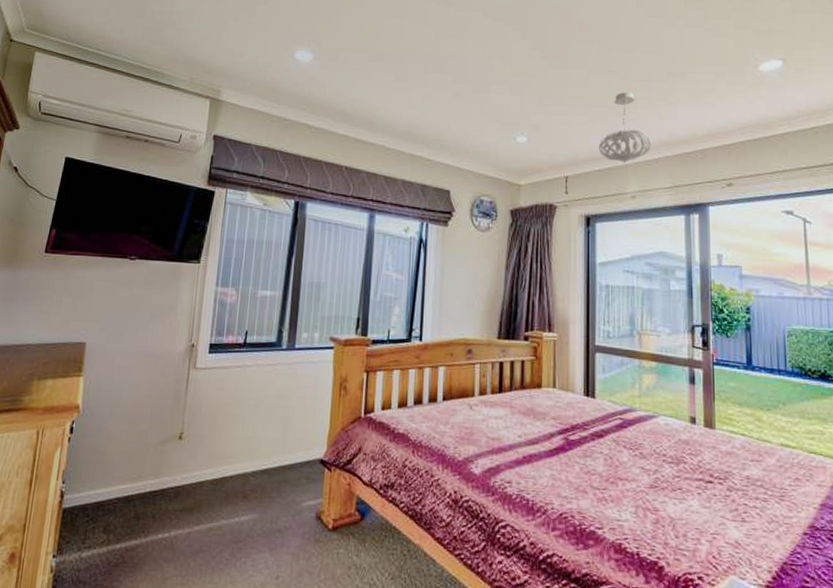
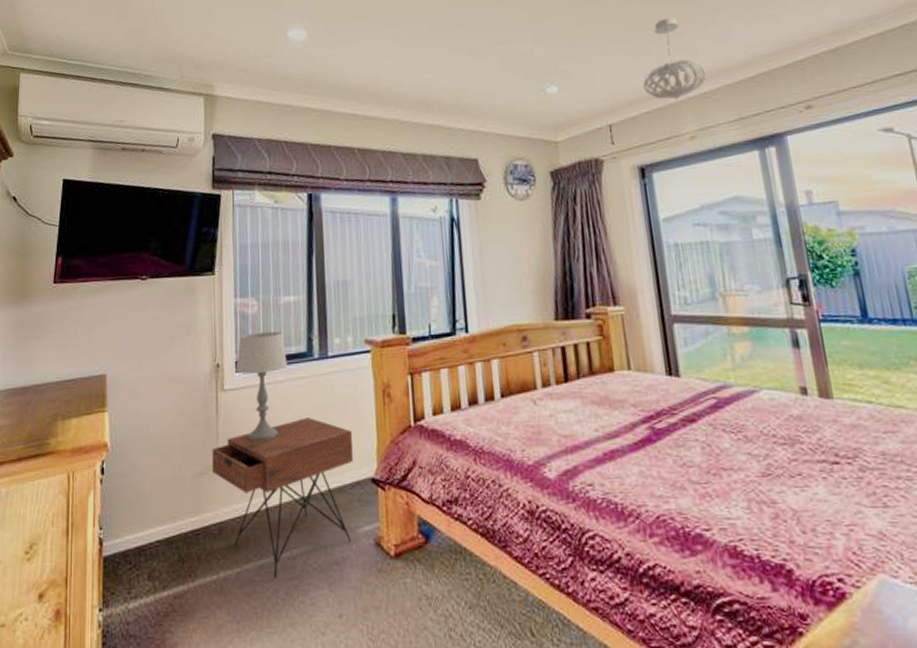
nightstand: none [176,400,309,541] -> present [212,418,353,579]
table lamp: none [208,319,258,418] -> present [235,331,287,441]

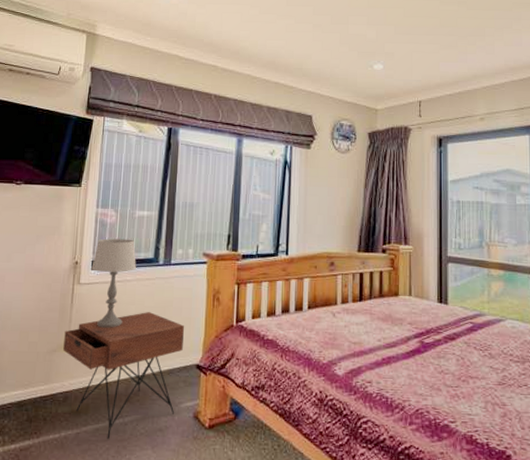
pendant light: present [642,18,707,100] -> none [449,21,499,88]

